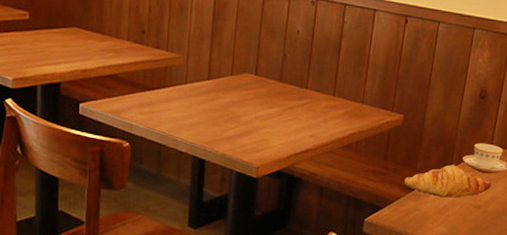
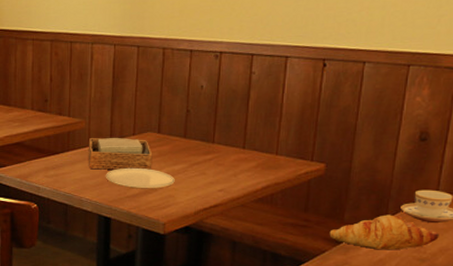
napkin holder: none [185,74,249,112] -> present [88,137,153,170]
plate: none [201,108,270,132] -> present [105,167,175,189]

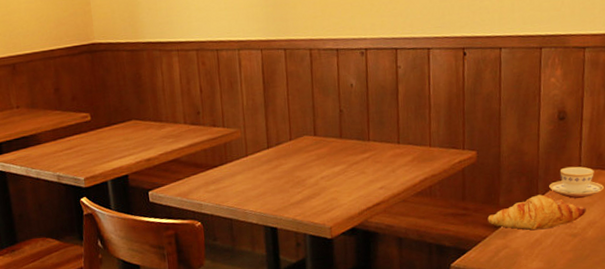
napkin holder: present [88,137,153,170] -> none [246,144,312,180]
plate: present [105,167,175,189] -> none [266,173,336,196]

